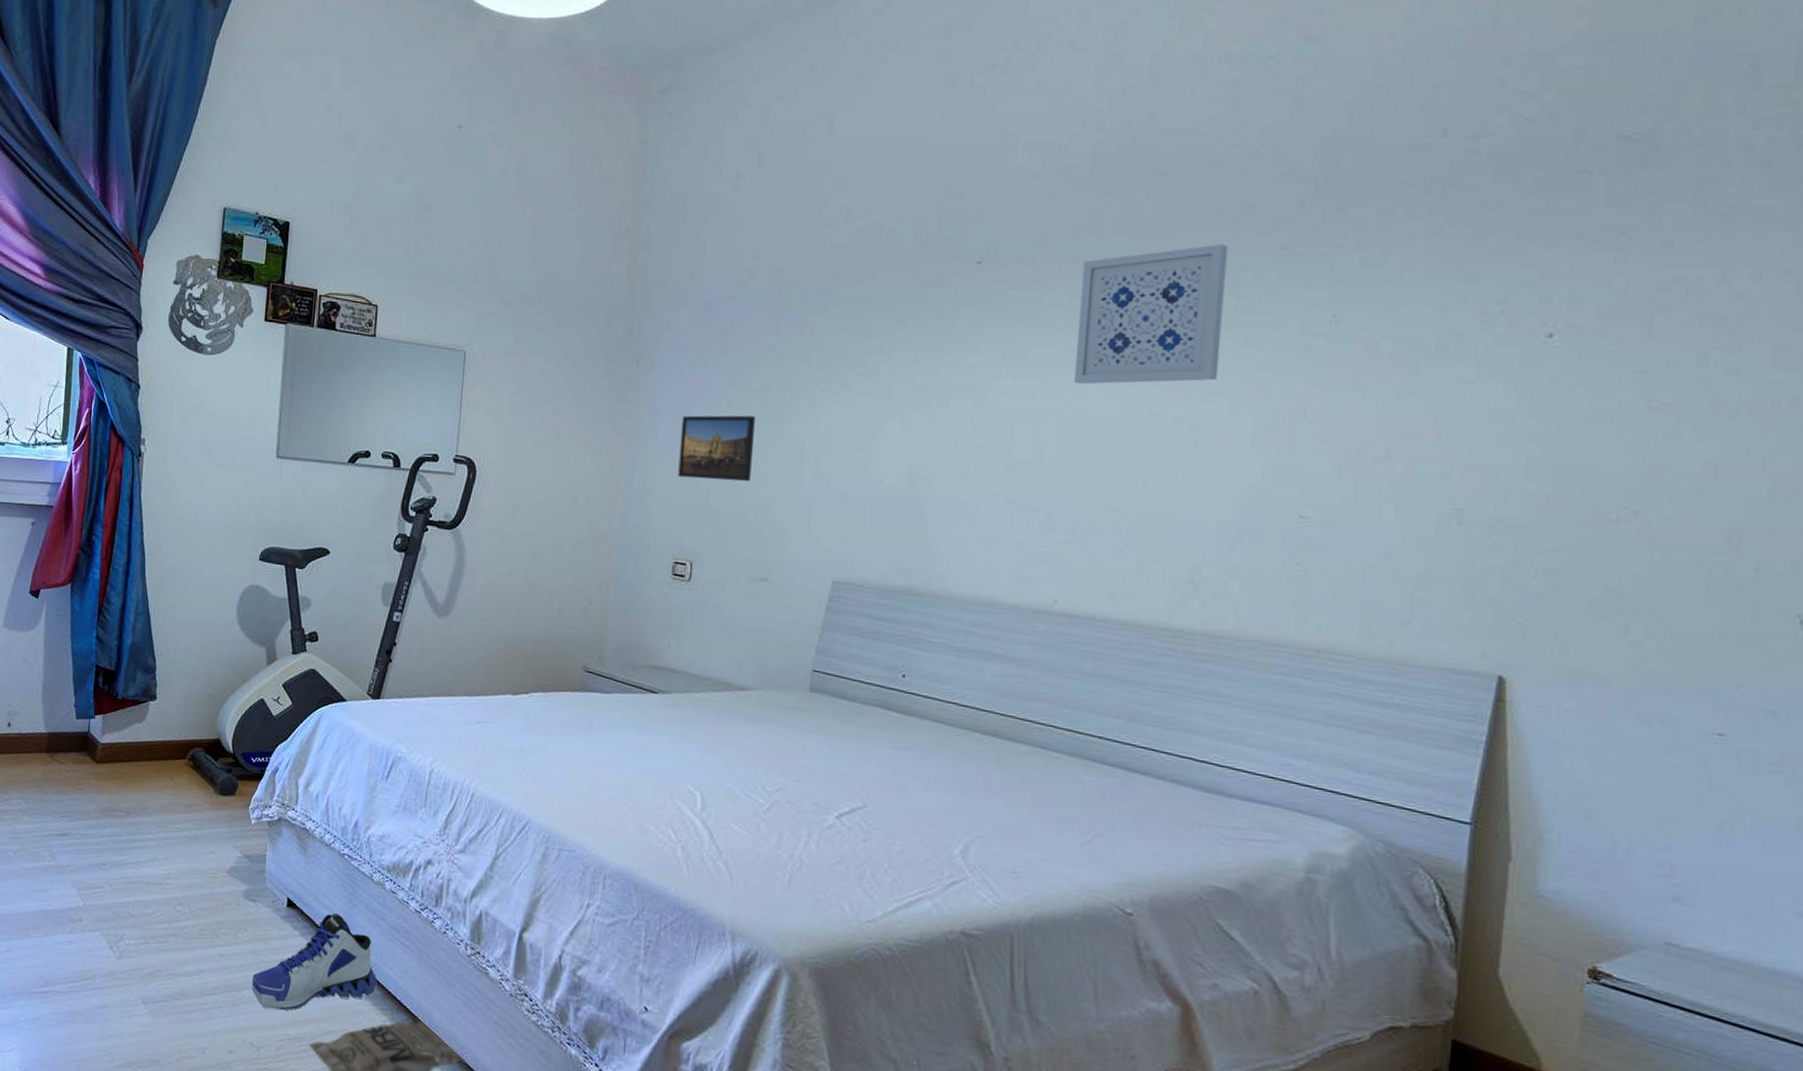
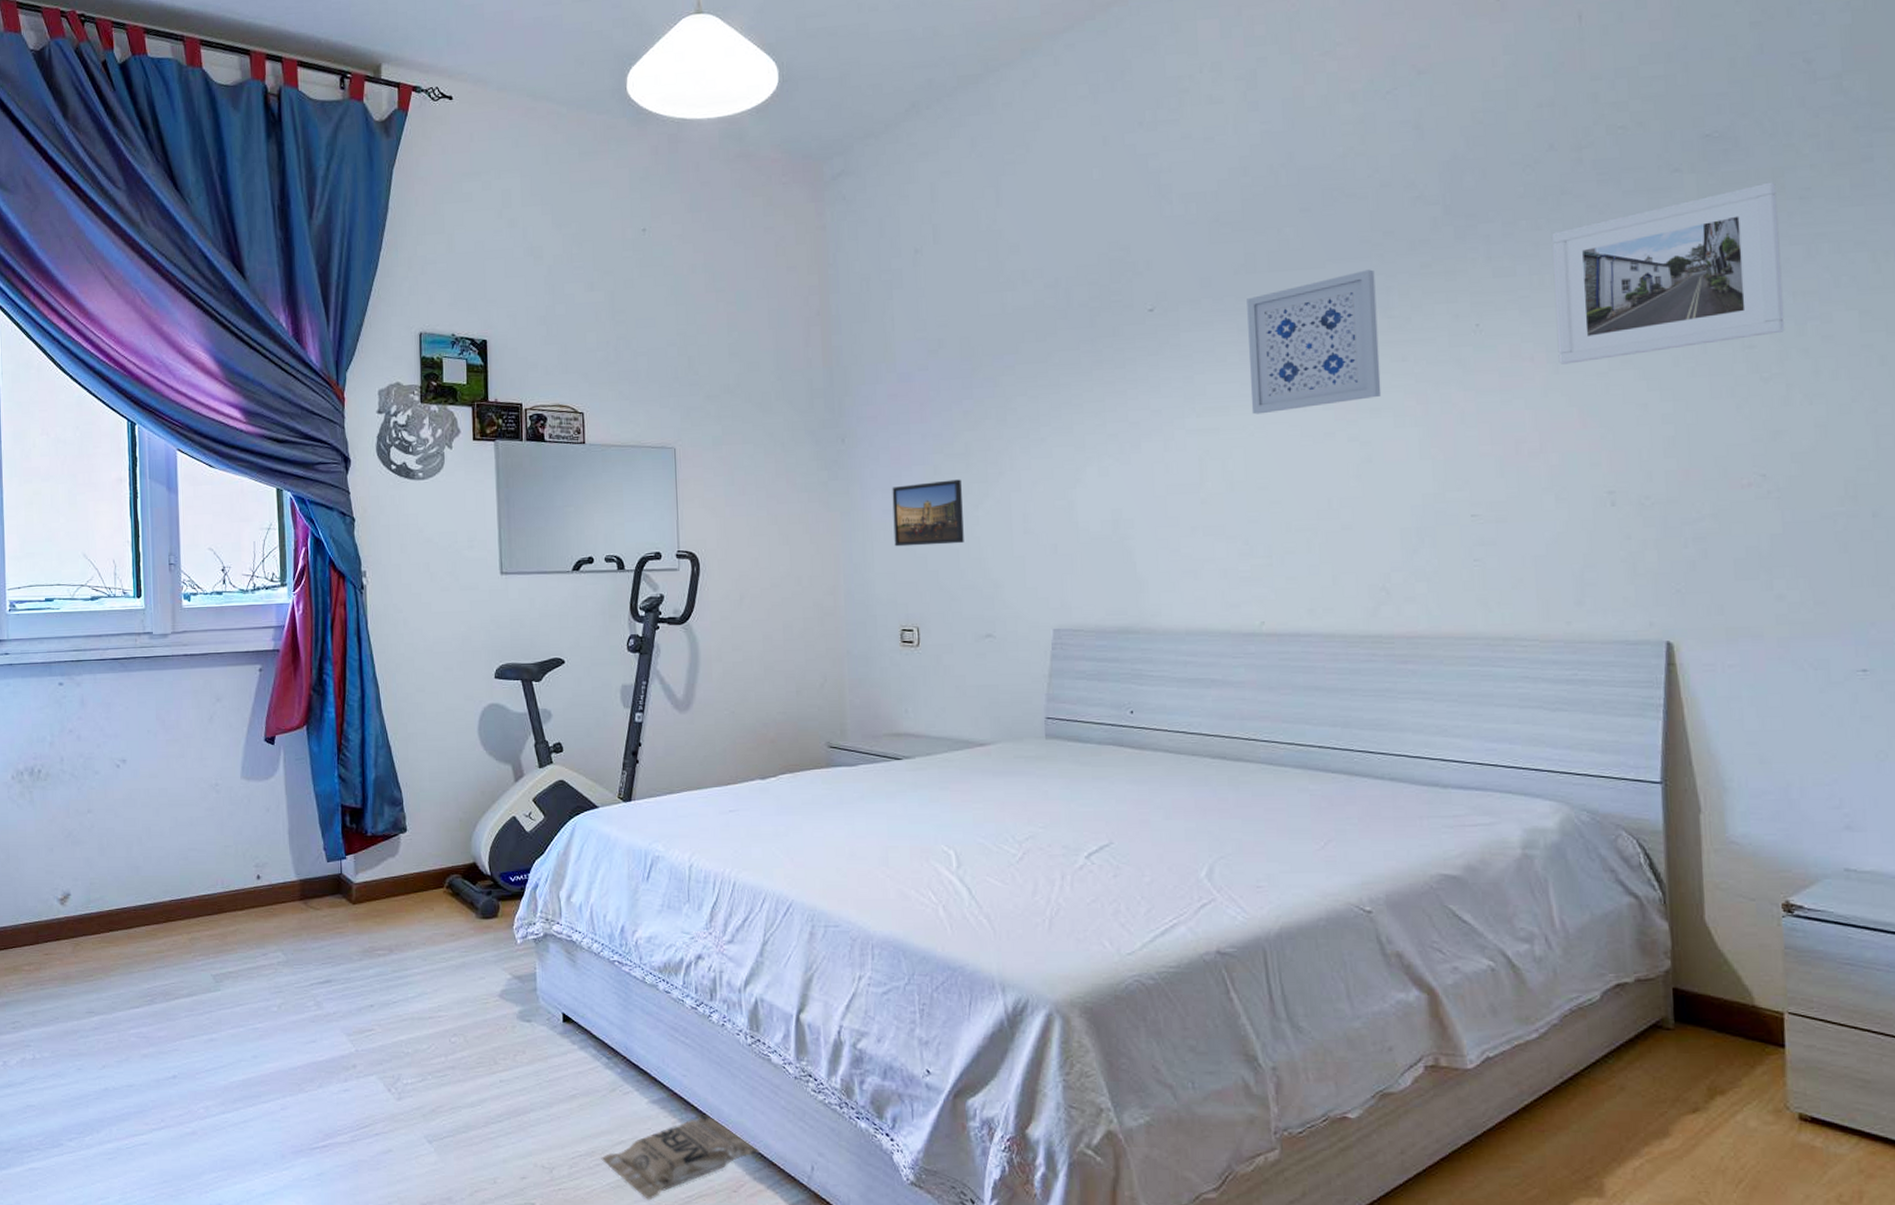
sneaker: present [251,913,377,1011] -> none [536,1022,662,1128]
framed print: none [1420,194,1697,368] -> present [1552,182,1785,365]

